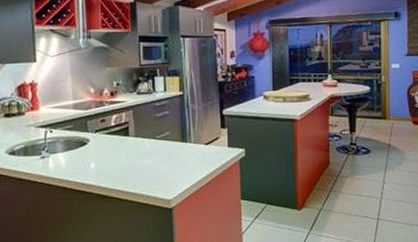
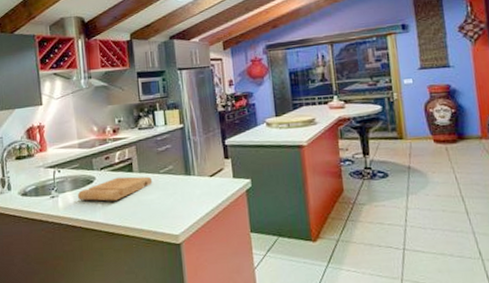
cutting board: none [70,140,148,164] -> present [78,176,153,201]

